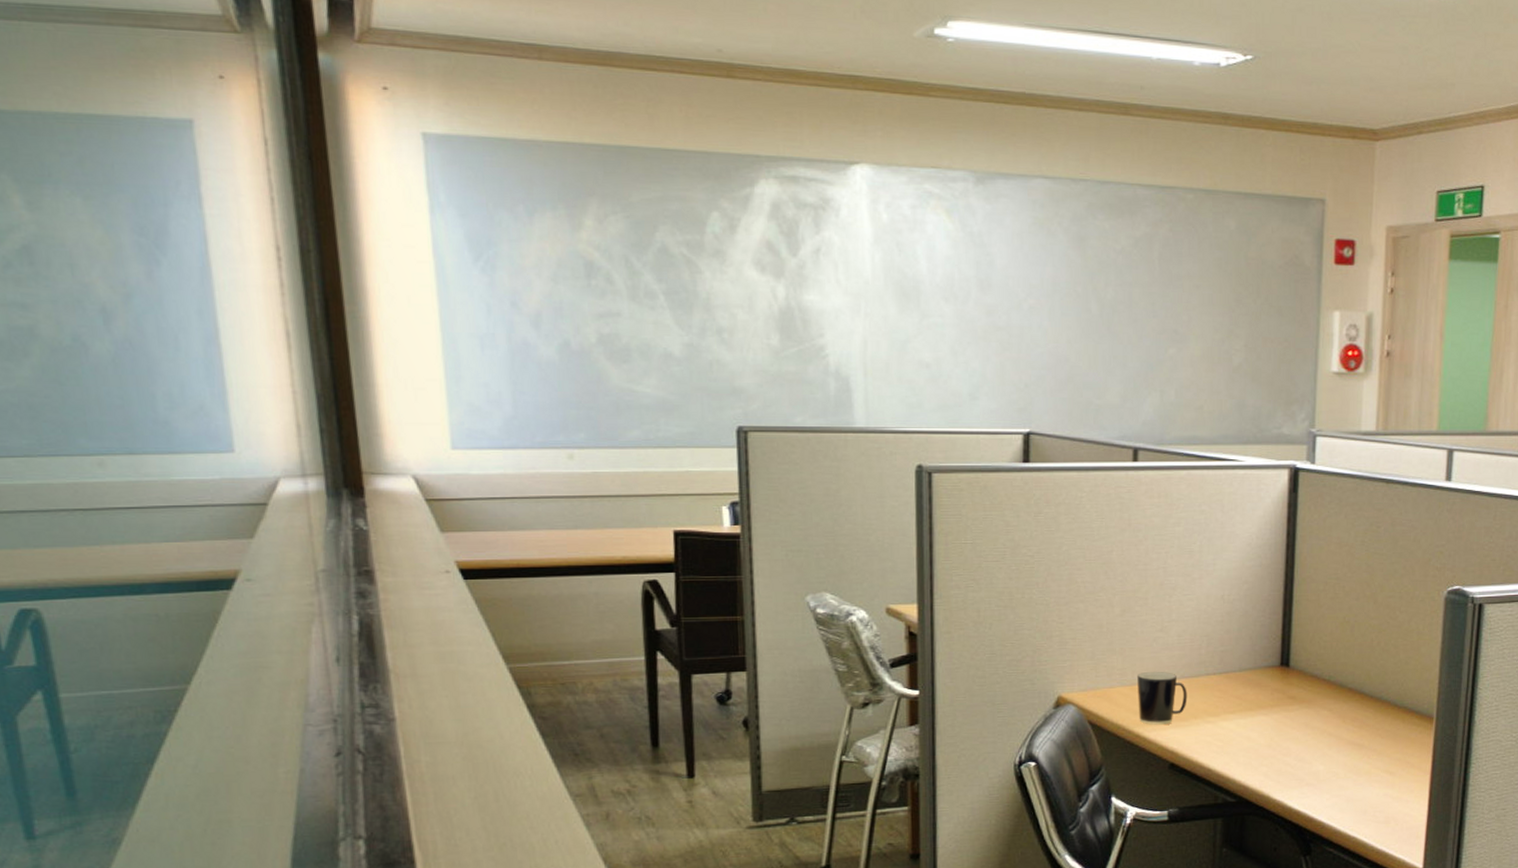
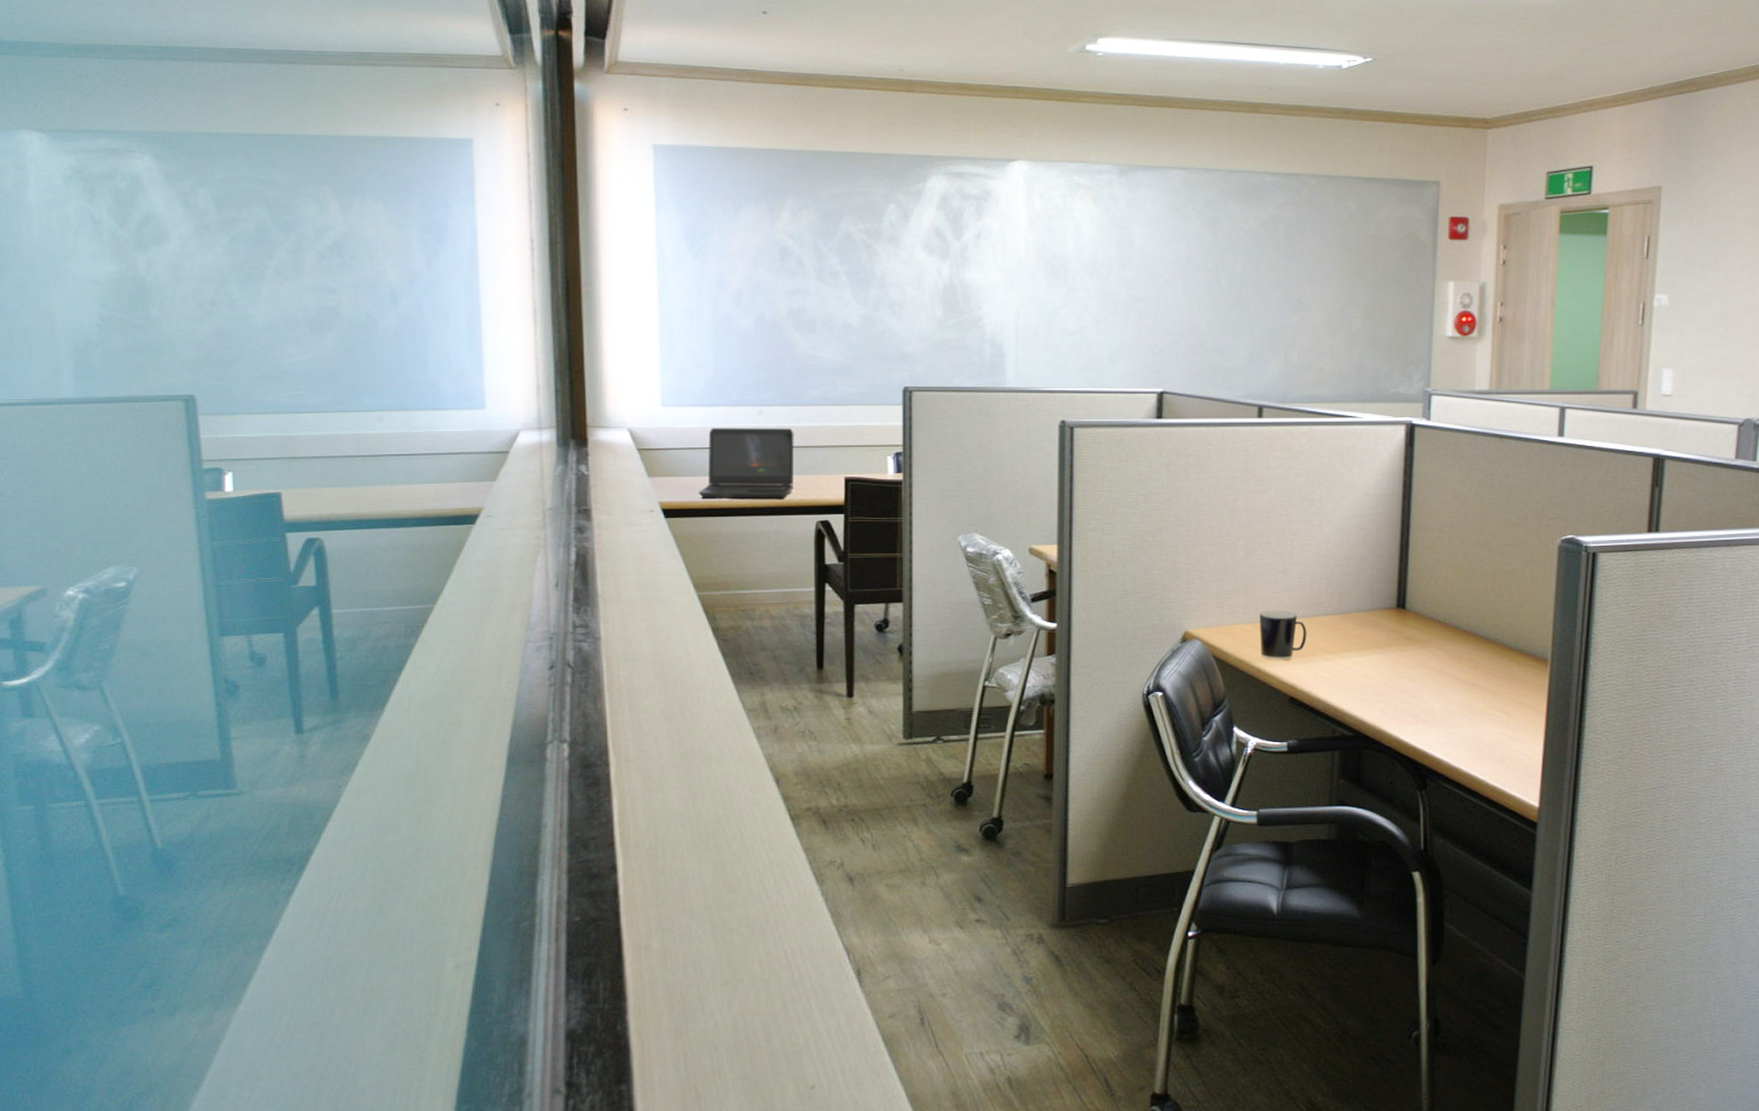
laptop computer: none [501,474,614,557] -> present [698,428,794,498]

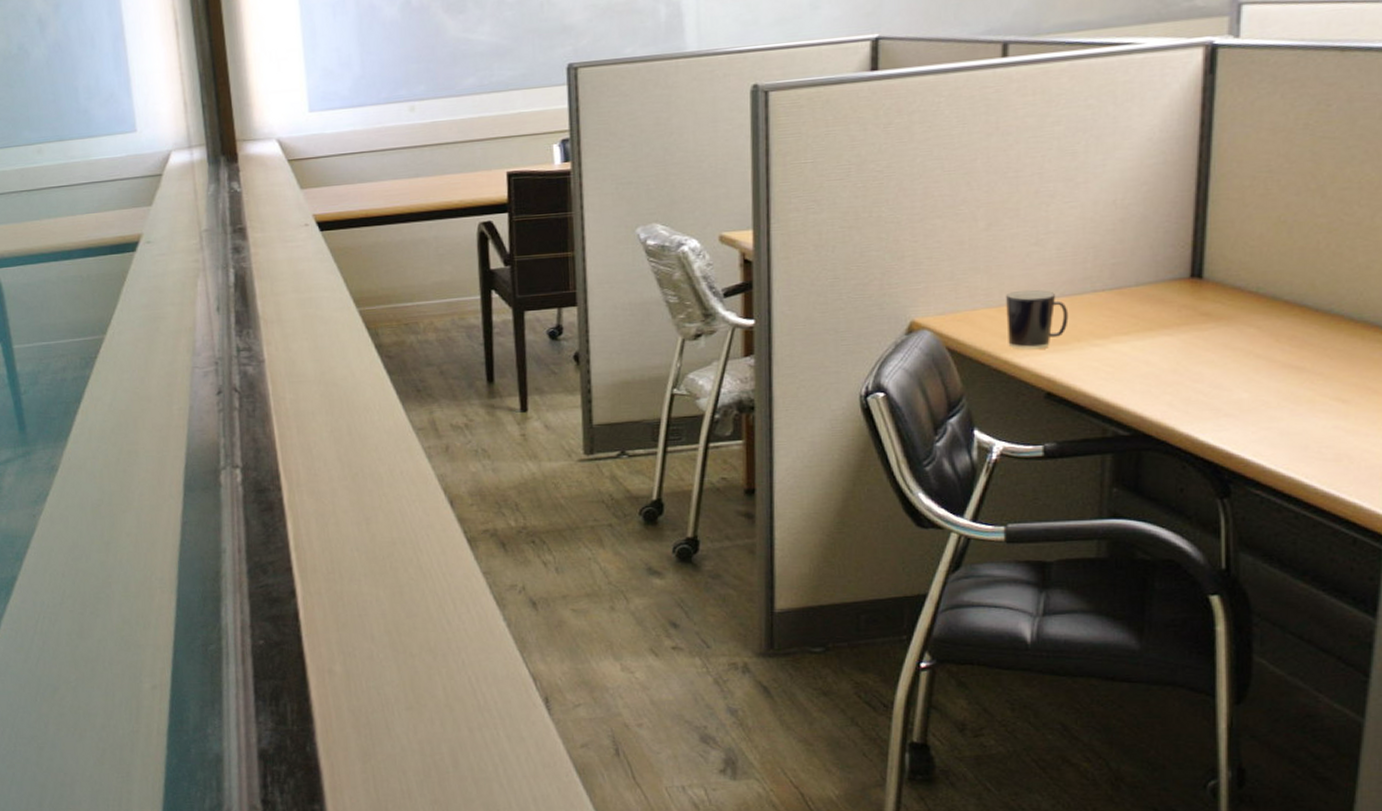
laptop computer: present [698,428,794,498] -> none [352,123,452,208]

